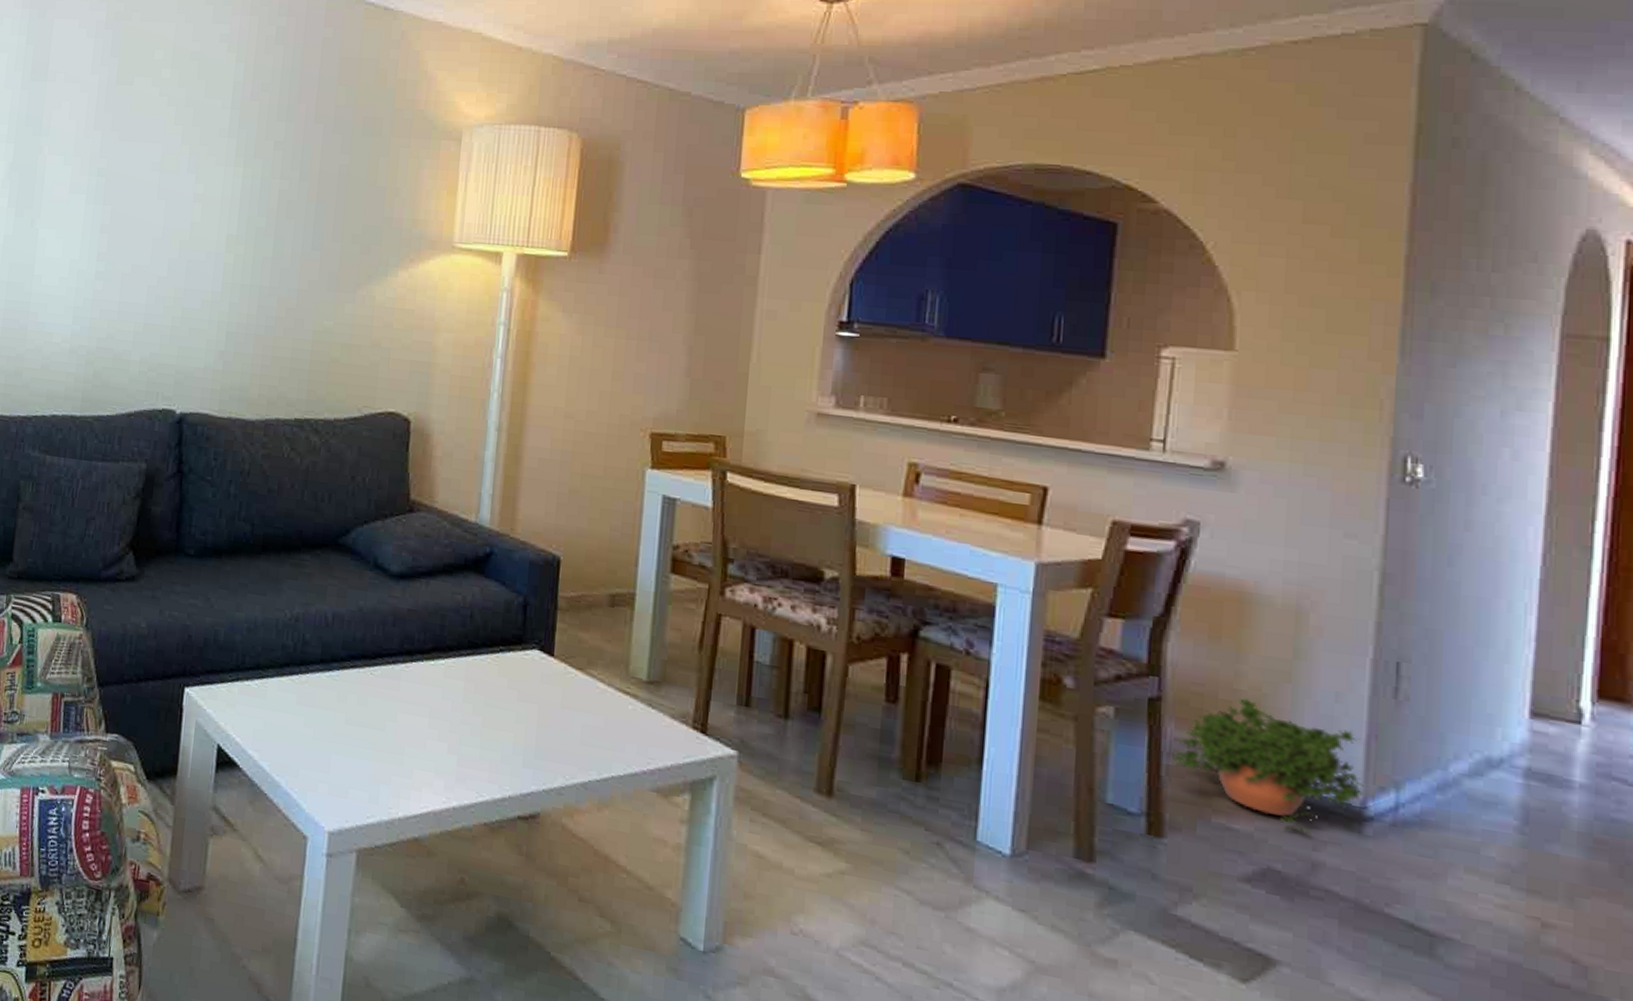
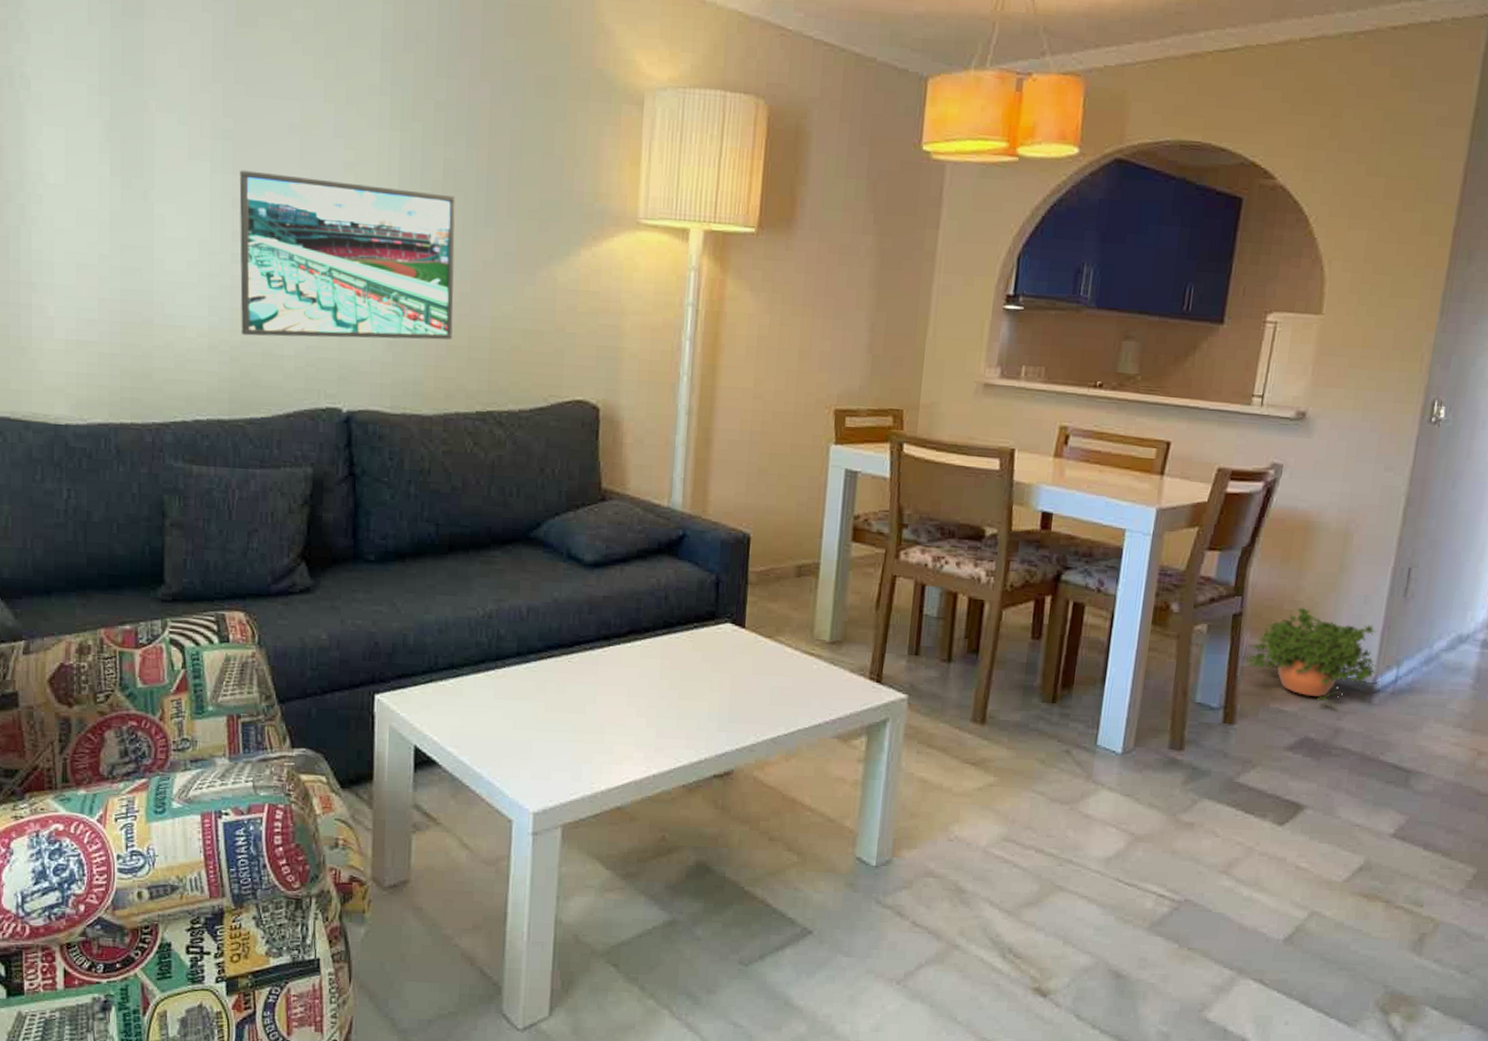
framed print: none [97,201,287,351] -> present [239,170,455,340]

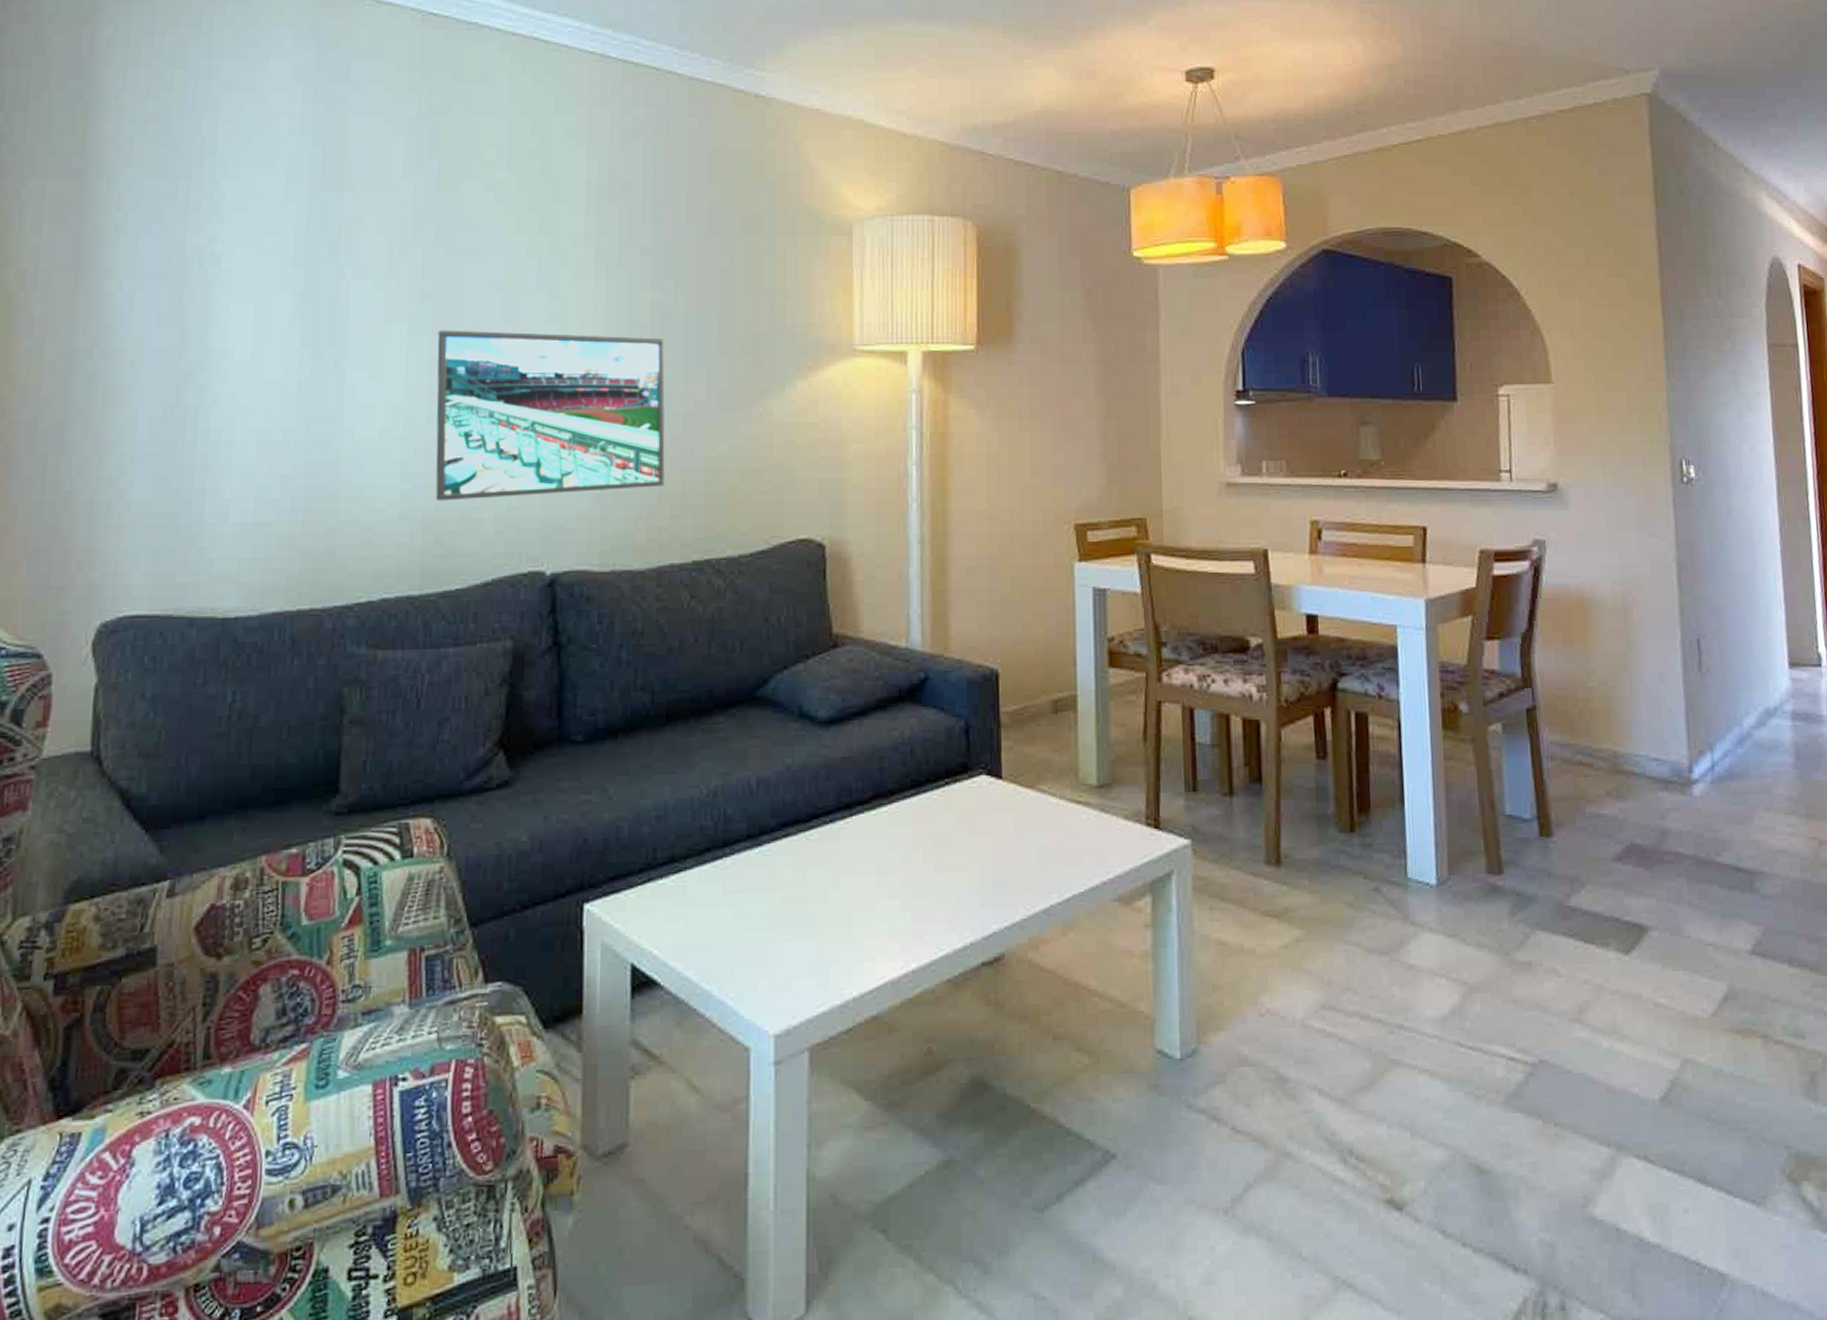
potted plant: present [1246,606,1379,709] -> none [1550,693,1691,808]

